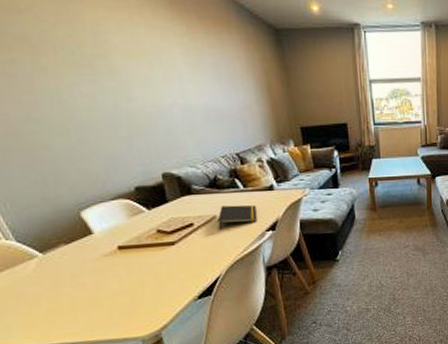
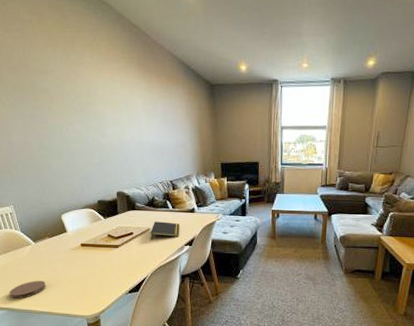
coaster: none [11,302,73,335] -> present [9,280,46,299]

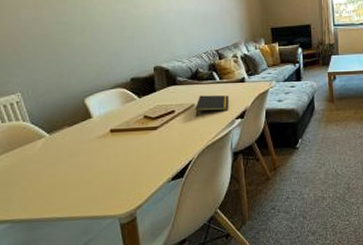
coaster: present [9,280,46,299] -> none [14,179,65,208]

